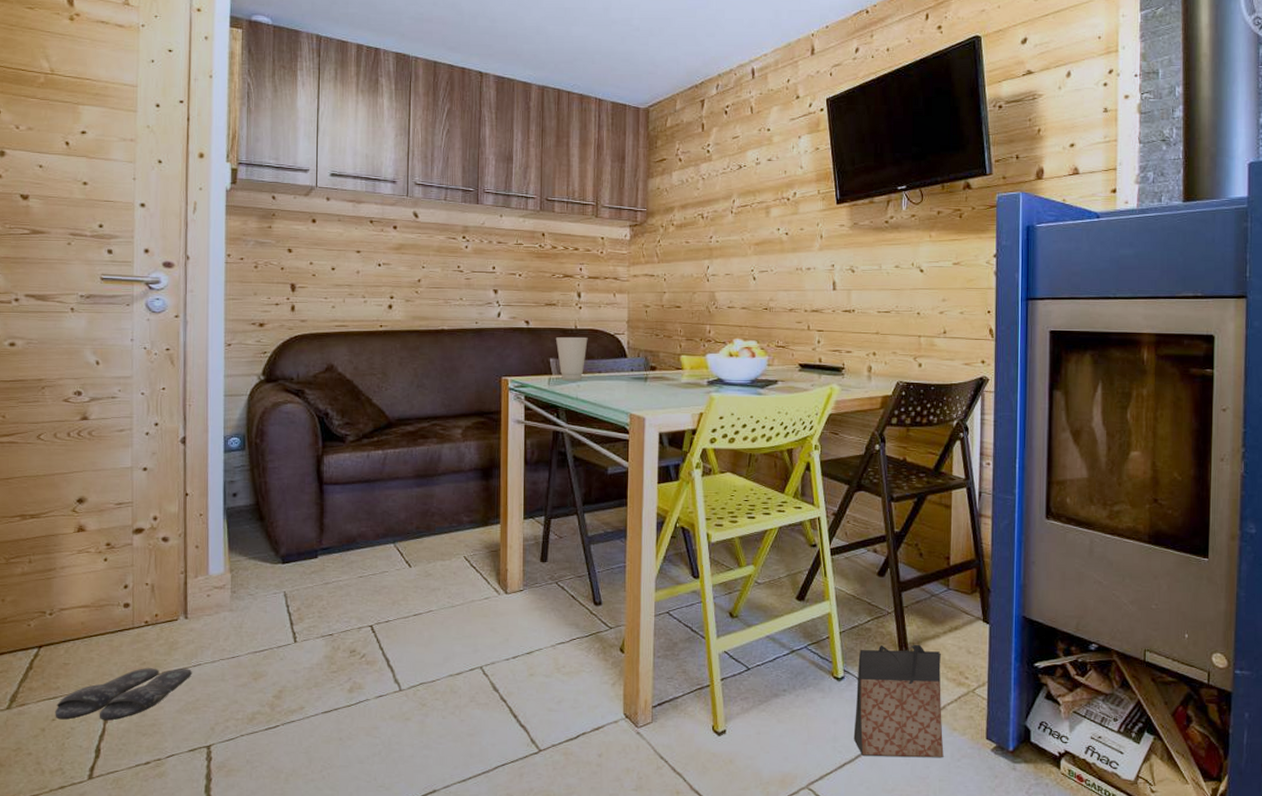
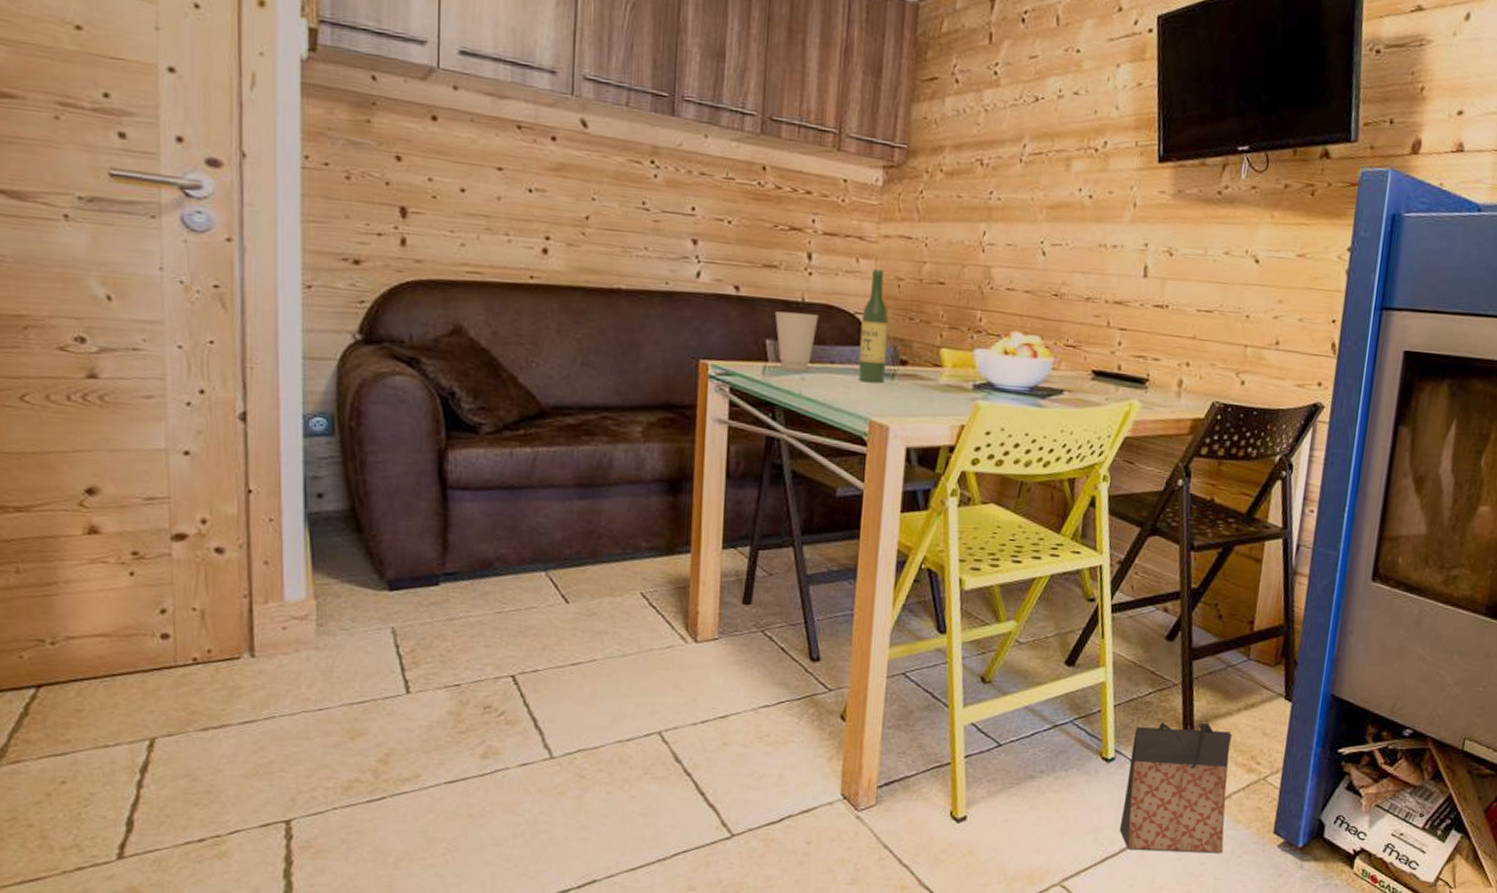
slippers: present [55,668,192,721] -> none [65,719,262,785]
wine bottle: none [619,301,641,385] -> present [858,269,889,384]

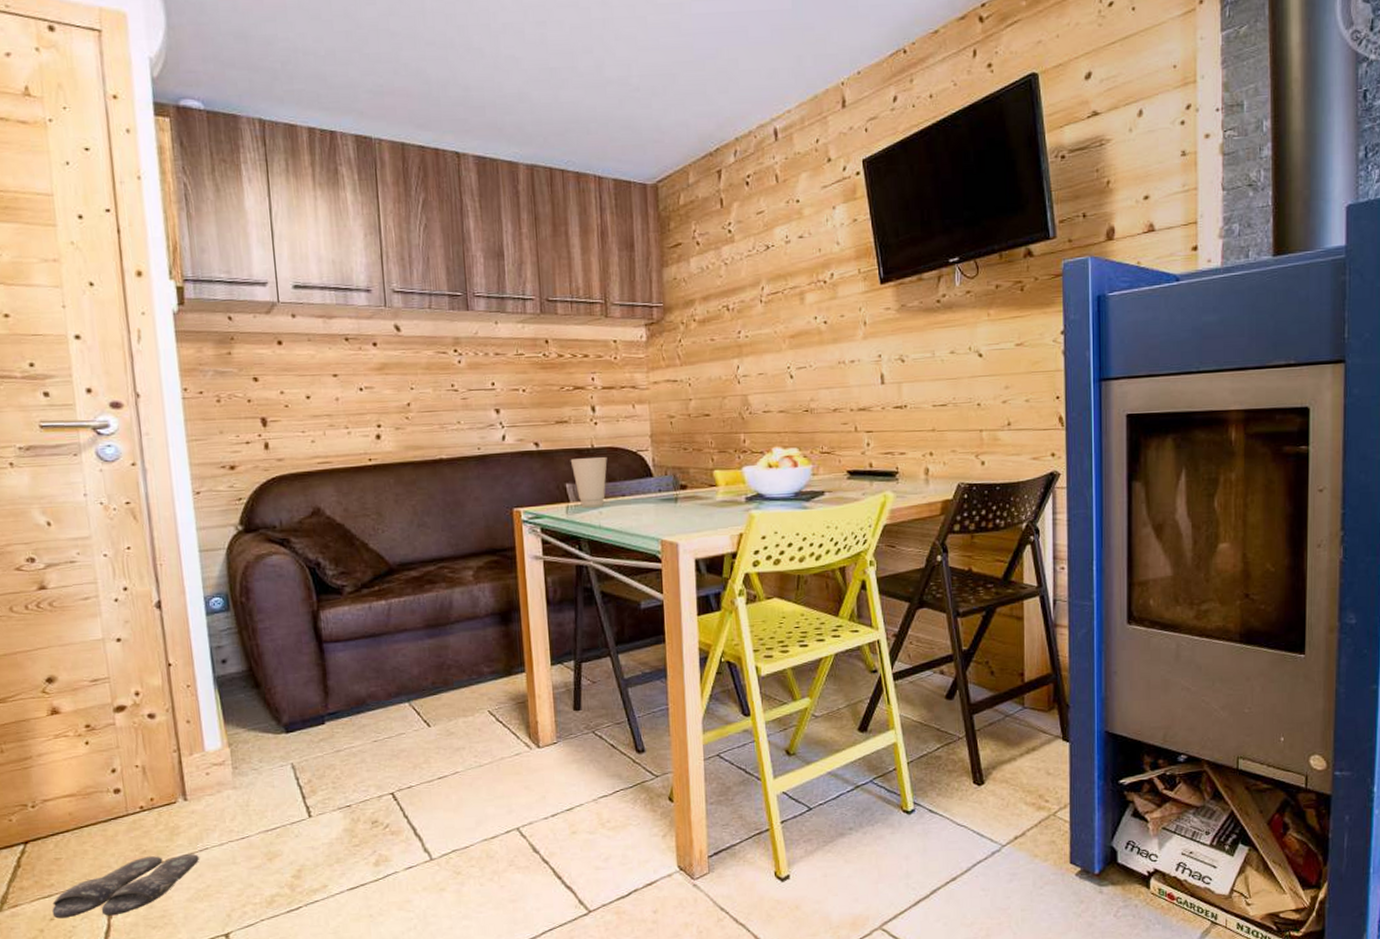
slippers: none [65,719,262,785] -> present [52,854,199,919]
wine bottle: present [858,269,889,384] -> none [643,411,670,509]
bag: present [1119,721,1232,853] -> none [927,769,1025,891]

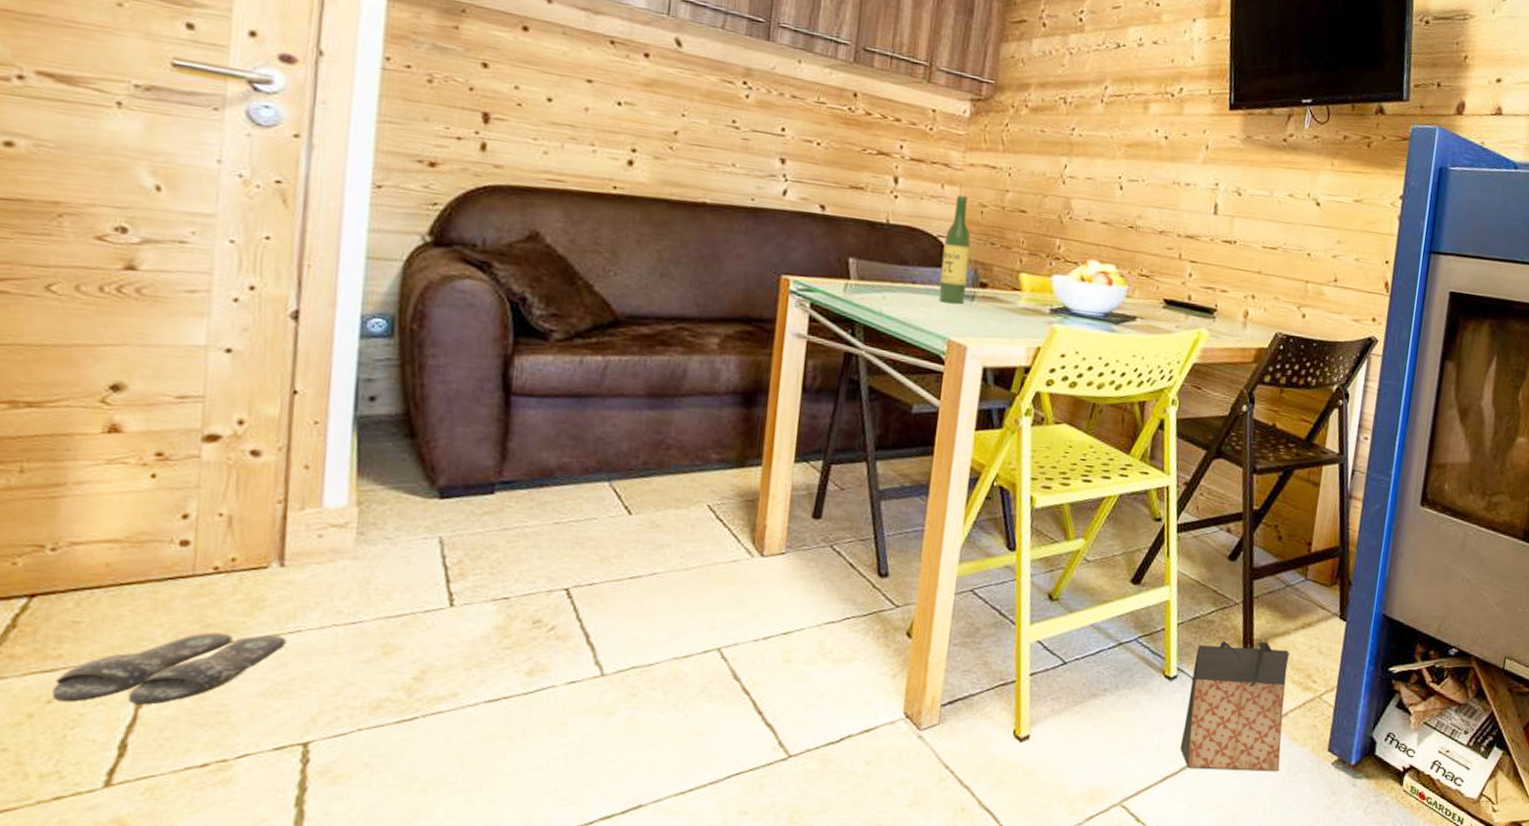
cup: present [570,457,607,509] -> none [858,231,903,292]
wine bottle: none [643,411,670,509] -> present [939,195,971,305]
bag: none [927,769,1025,891] -> present [1180,640,1289,771]

